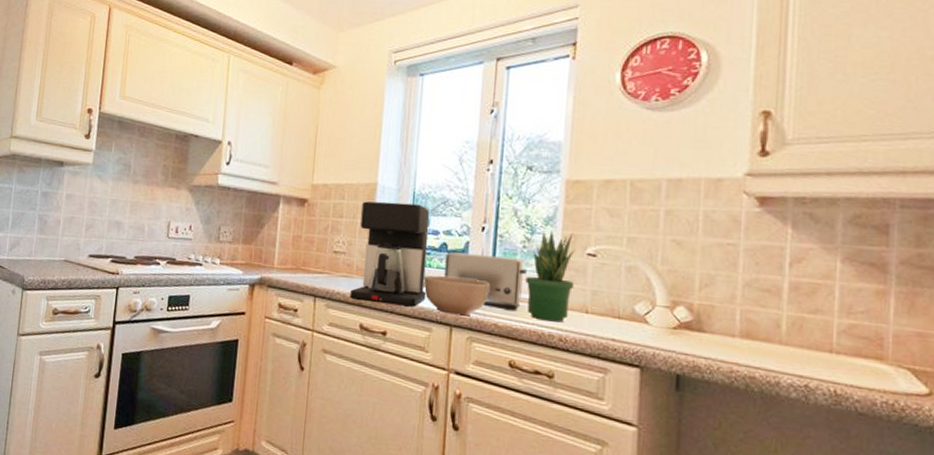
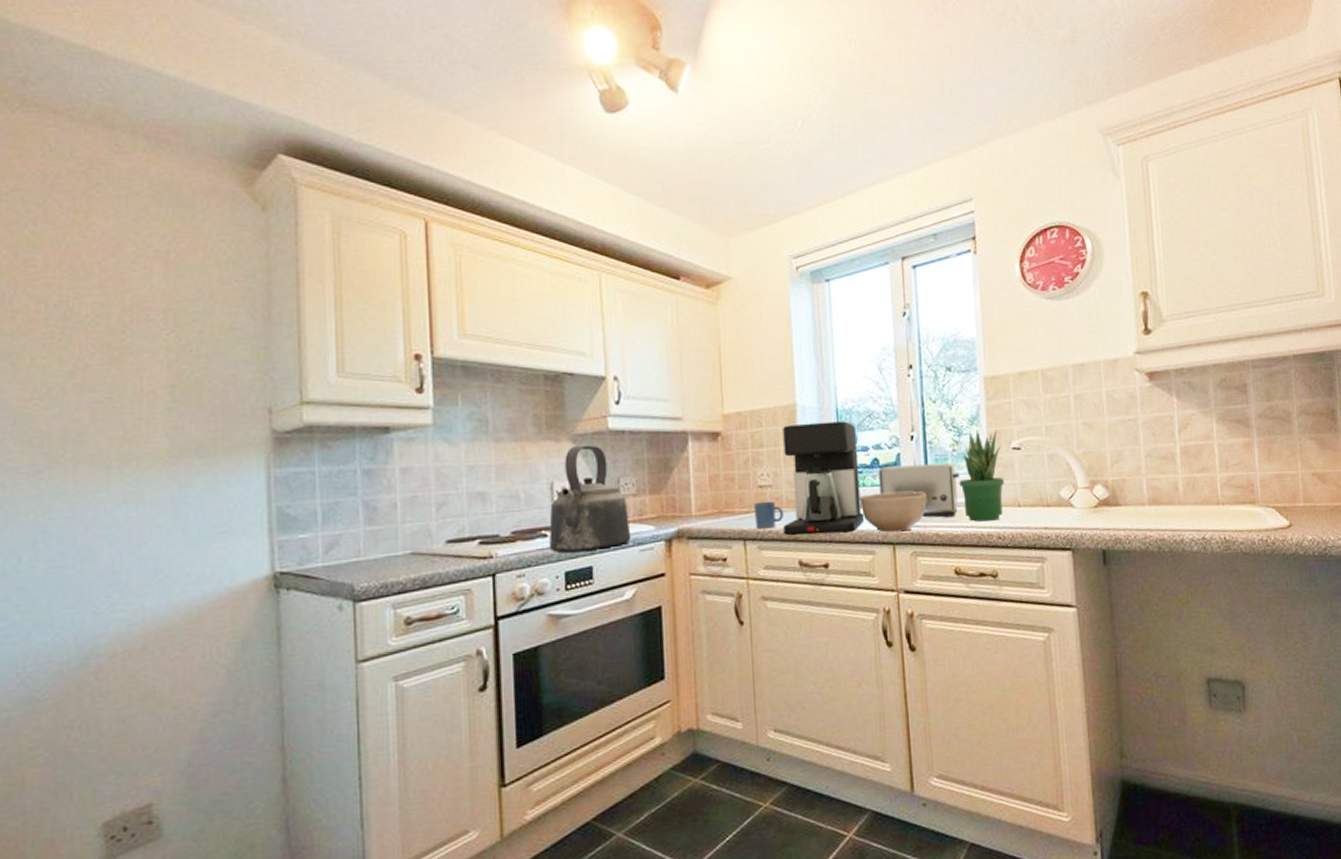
kettle: none [160,194,224,283] -> present [549,445,632,553]
mug: none [326,265,353,292] -> present [753,501,784,531]

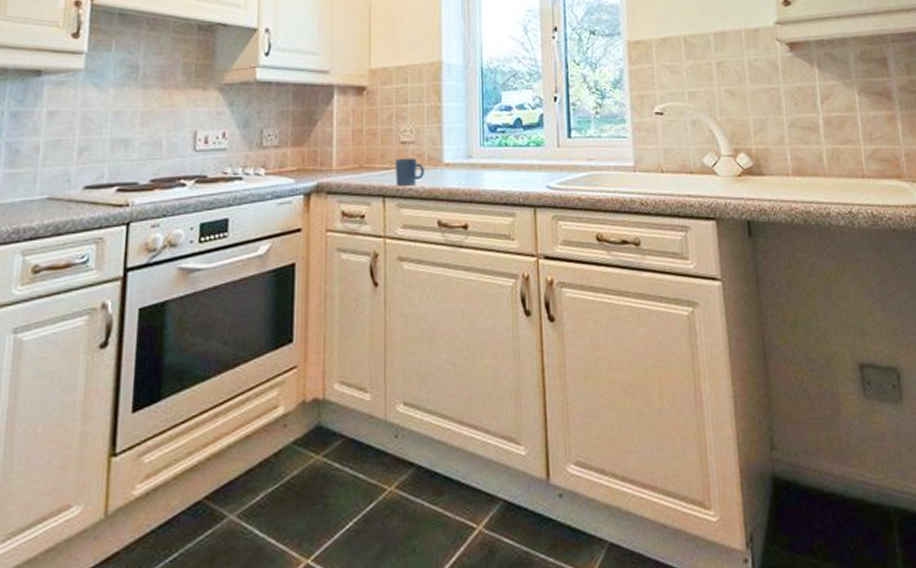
kettle: present [549,445,632,553] -> none [187,94,270,204]
coffee maker: present [783,421,865,536] -> none [424,80,506,195]
bowl: present [859,491,927,533] -> none [501,153,569,195]
toaster: present [878,463,960,518] -> none [521,125,603,182]
planter: present [959,429,1005,522] -> none [602,94,648,187]

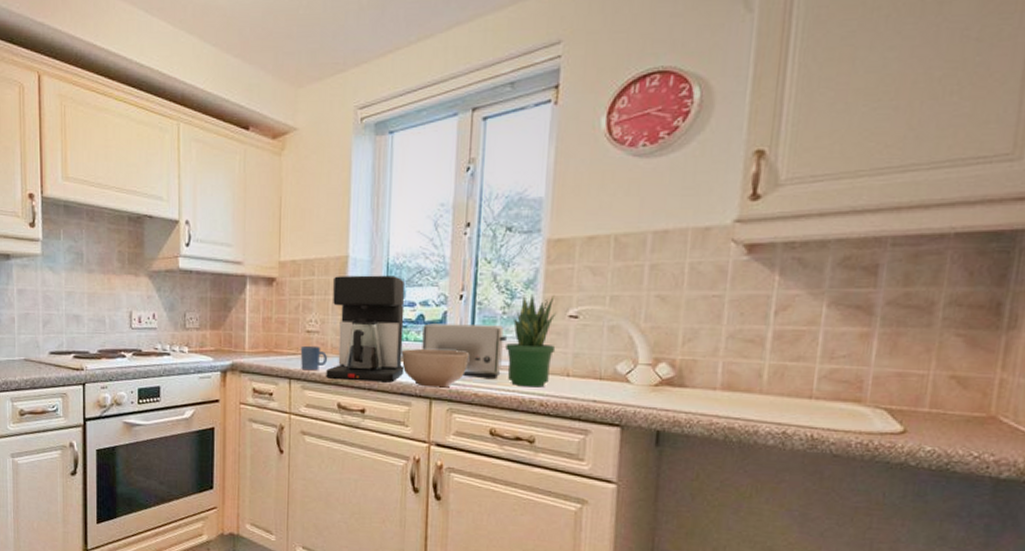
coffee maker: none [424,80,506,195] -> present [326,275,405,384]
bowl: none [501,153,569,195] -> present [401,349,470,388]
toaster: none [521,125,603,182] -> present [422,323,508,380]
planter: none [602,94,648,187] -> present [505,295,557,388]

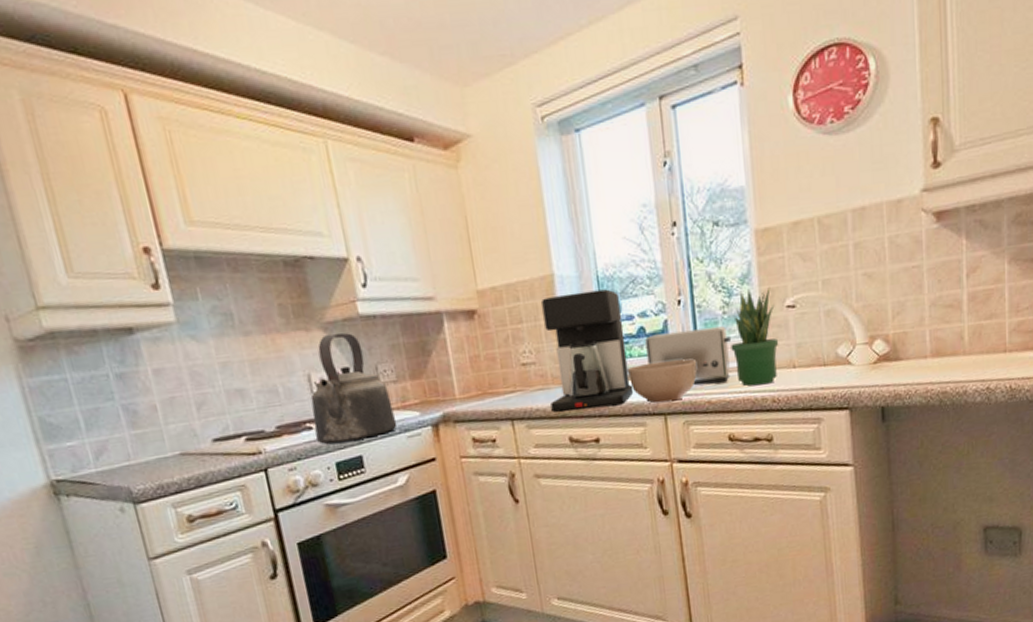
kettle: none [127,281,193,373] -> present [310,332,398,444]
mug: present [300,345,328,372] -> none [517,378,551,410]

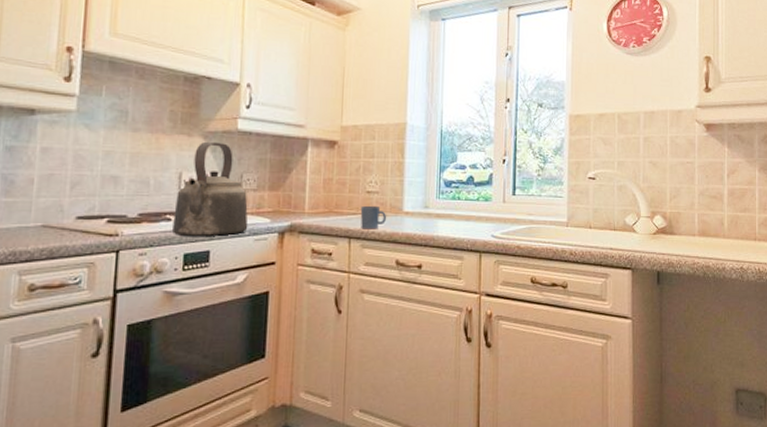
mug: none [517,378,551,410] -> present [360,205,387,231]
coffee maker: present [542,289,634,414] -> none [385,140,457,240]
bowl: present [627,359,697,404] -> none [454,207,512,242]
toaster: present [645,326,732,386] -> none [472,184,543,233]
planter: present [731,287,779,386] -> none [541,160,580,239]

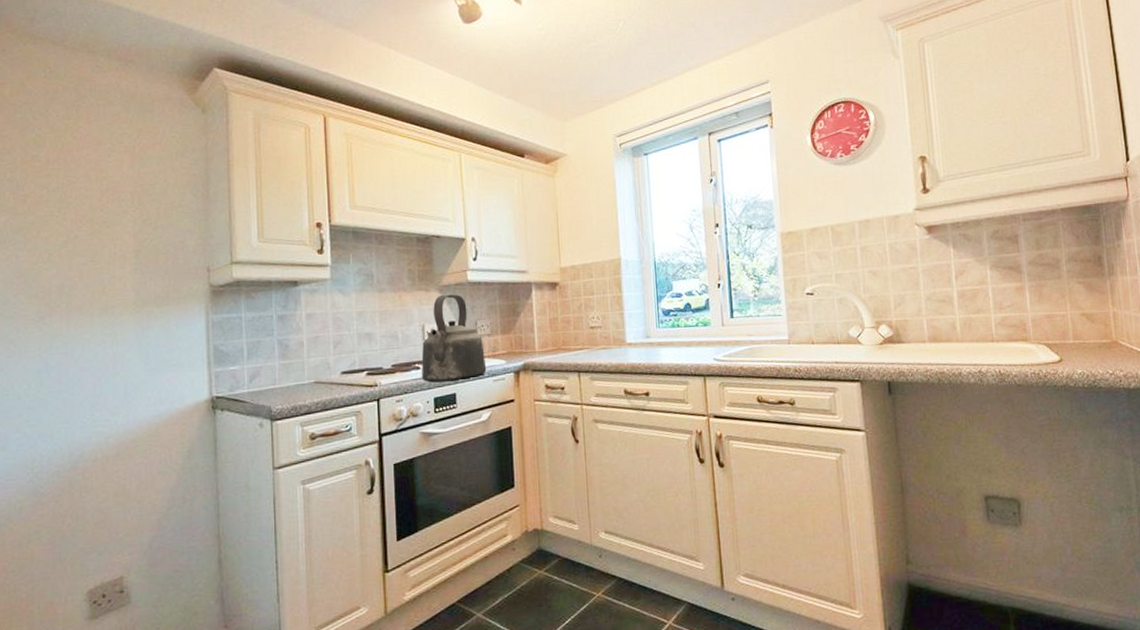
mug: present [360,205,387,231] -> none [586,339,612,364]

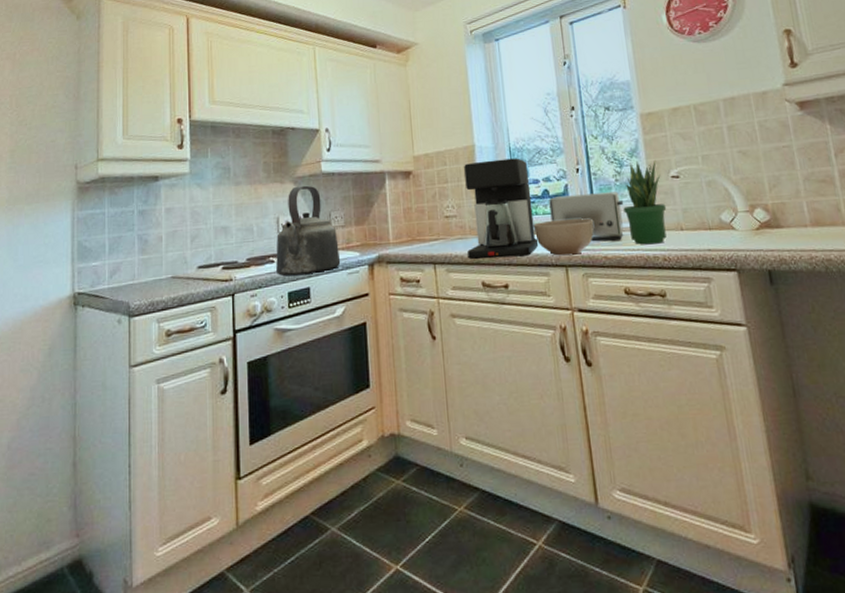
coffee maker: none [610,272,679,369] -> present [464,158,539,260]
bowl: none [674,331,732,366] -> present [533,218,594,256]
toaster: none [690,306,761,354] -> present [549,191,624,242]
planter: none [760,278,800,357] -> present [623,160,667,245]

